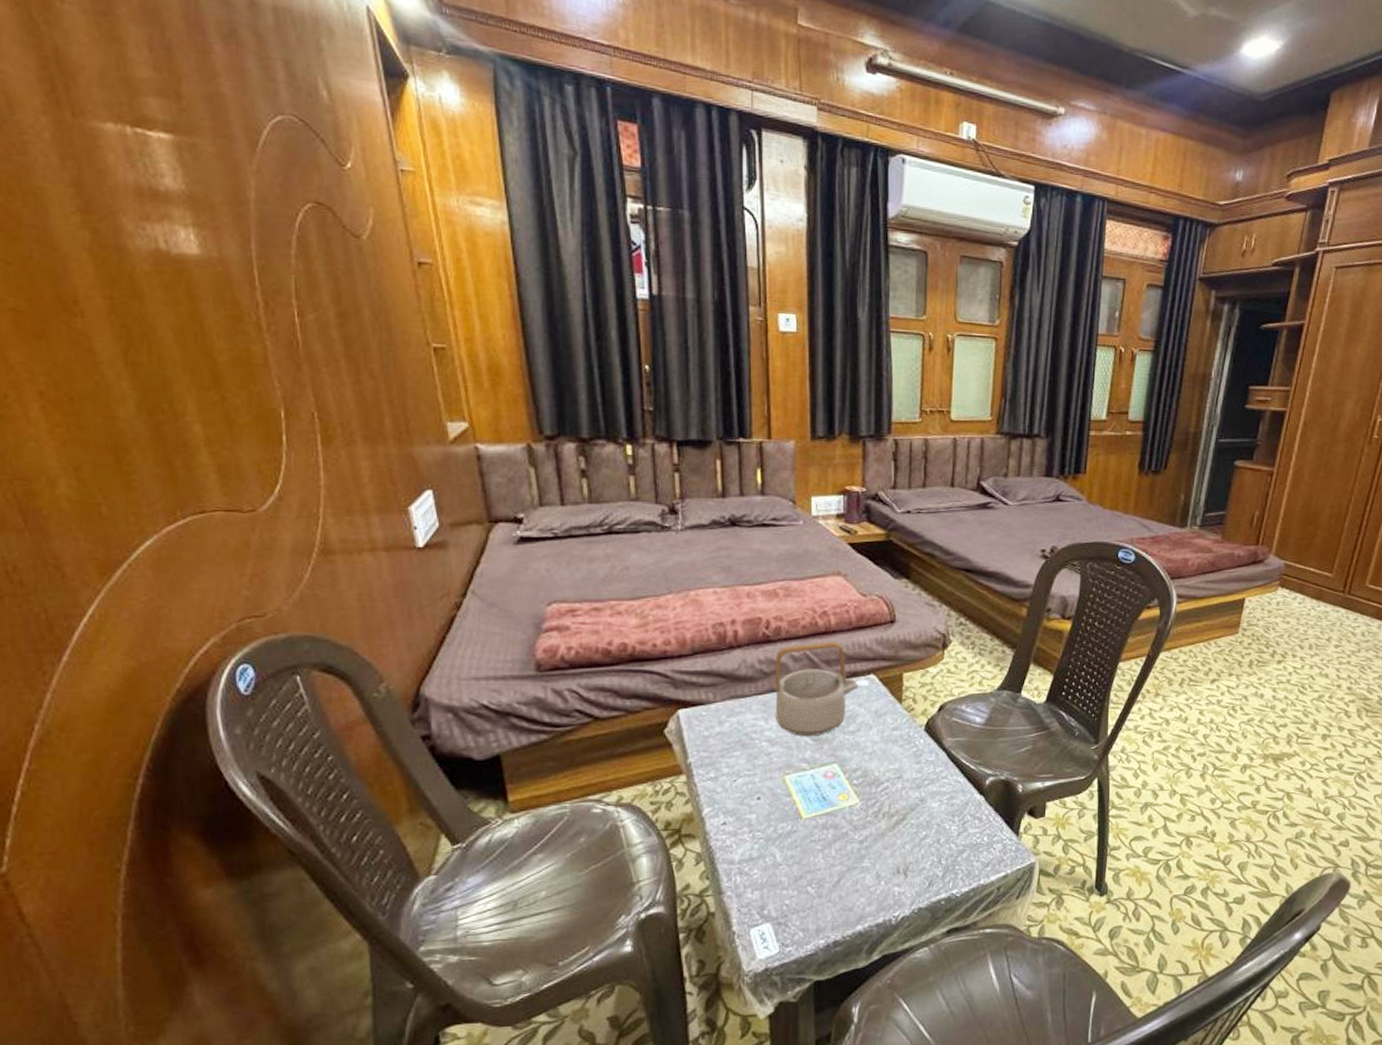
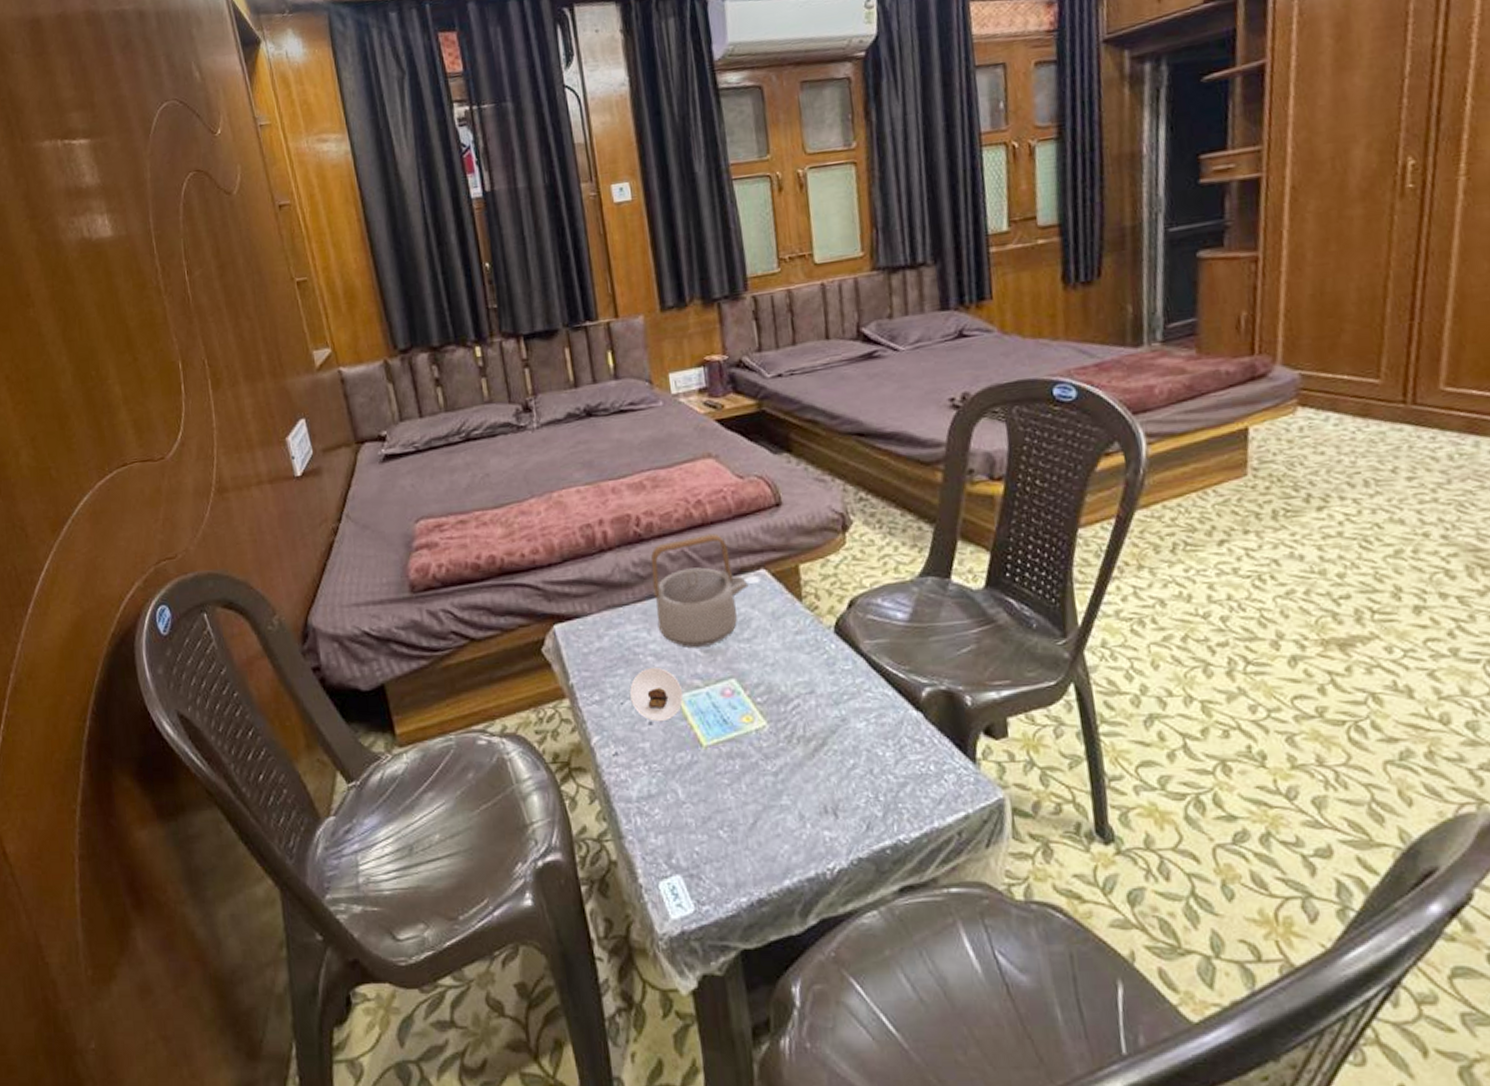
saucer: none [743,751,791,798] -> present [630,667,684,722]

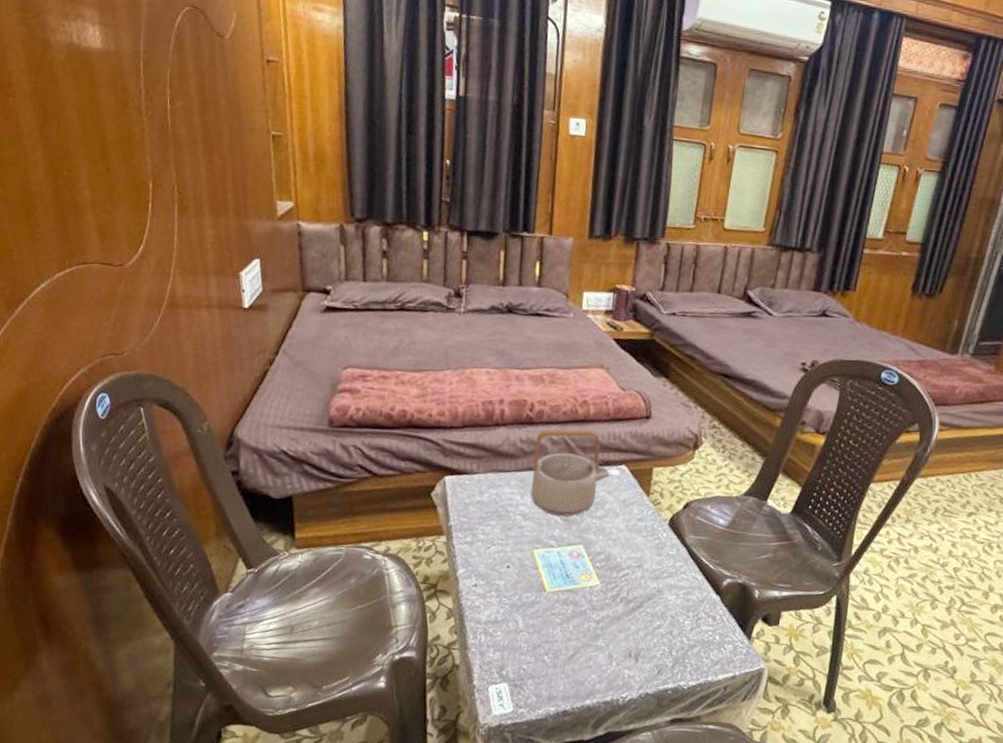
saucer: present [630,667,684,722] -> none [496,524,540,568]

